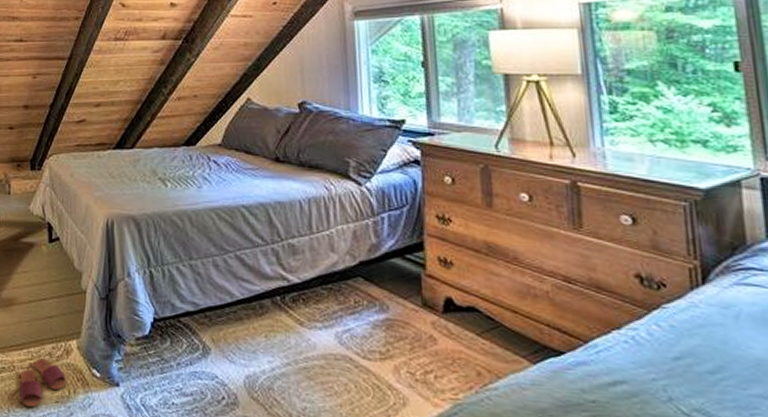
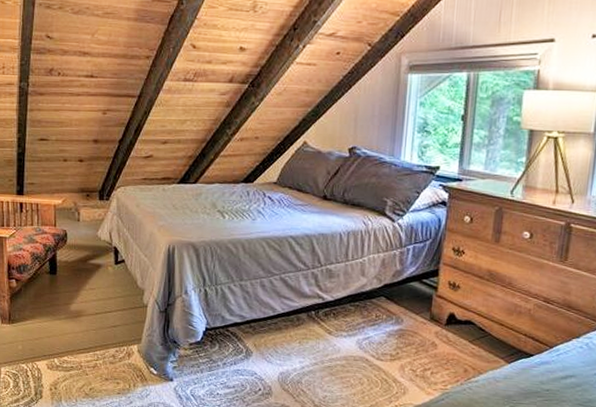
slippers: present [19,357,66,407] -> none [86,359,127,398]

